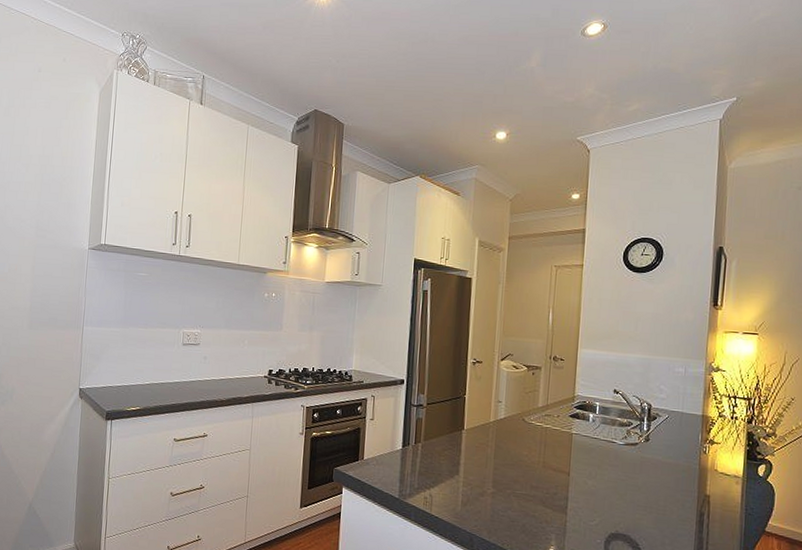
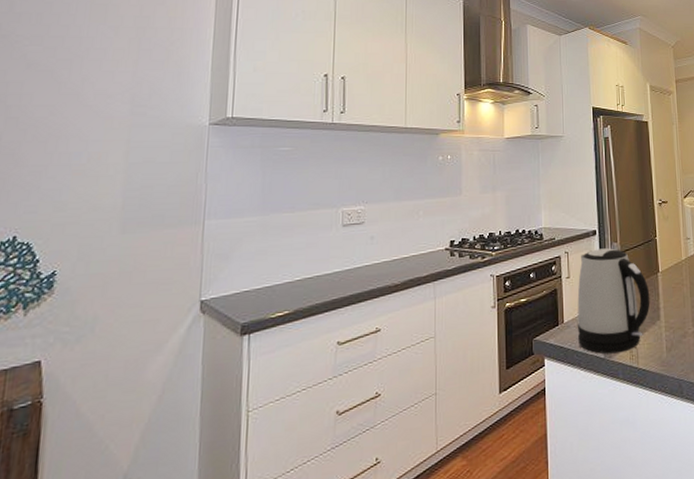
kettle: none [374,397,452,497] -> present [577,248,650,354]

